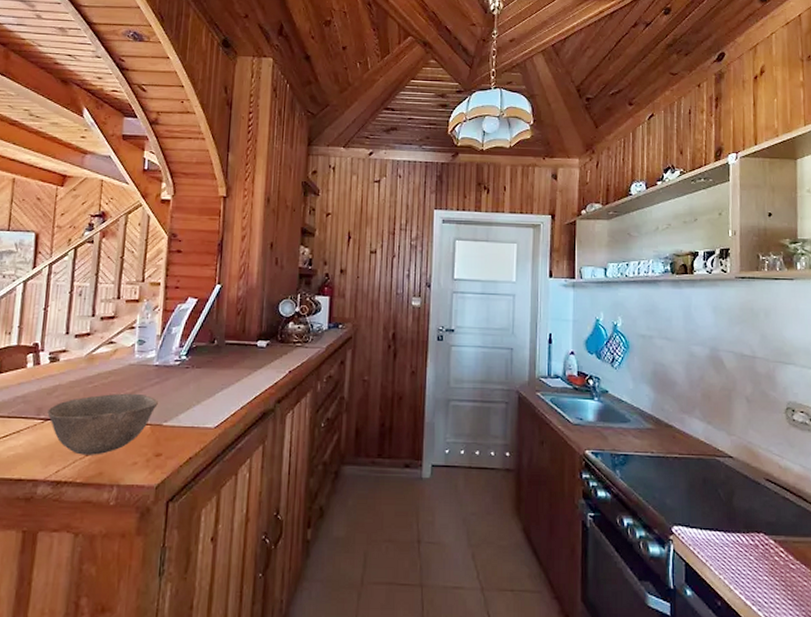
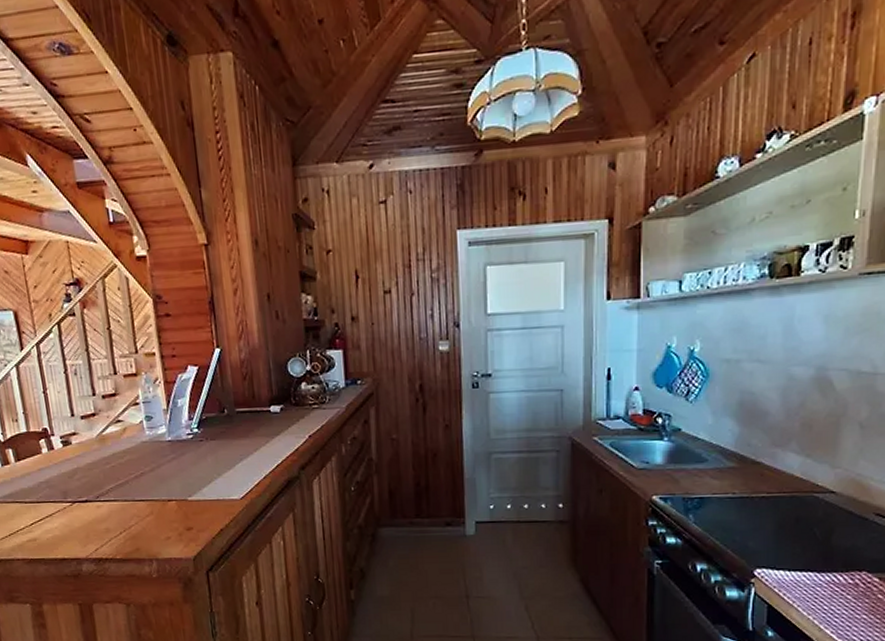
bowl: present [47,393,158,455] -> none [73,470,179,533]

